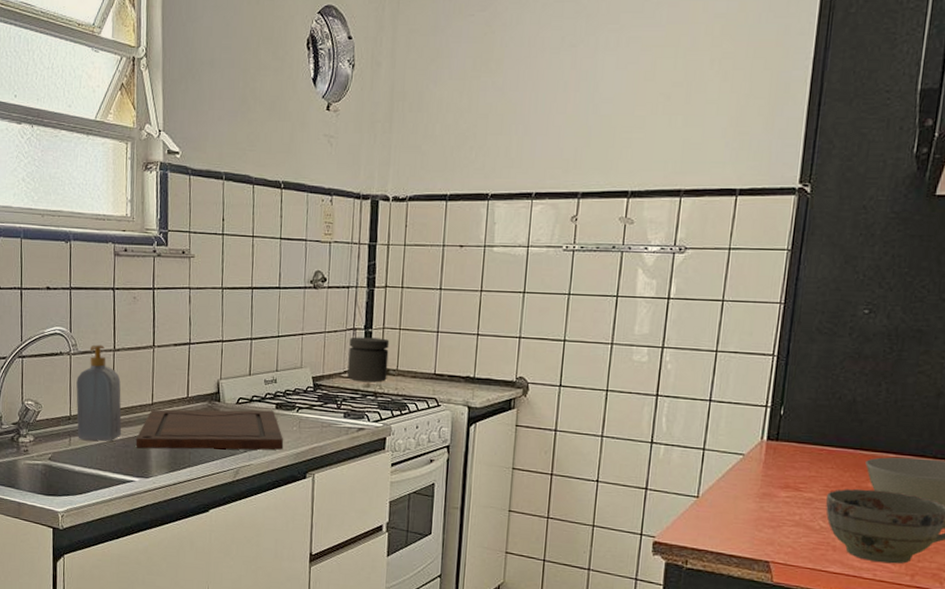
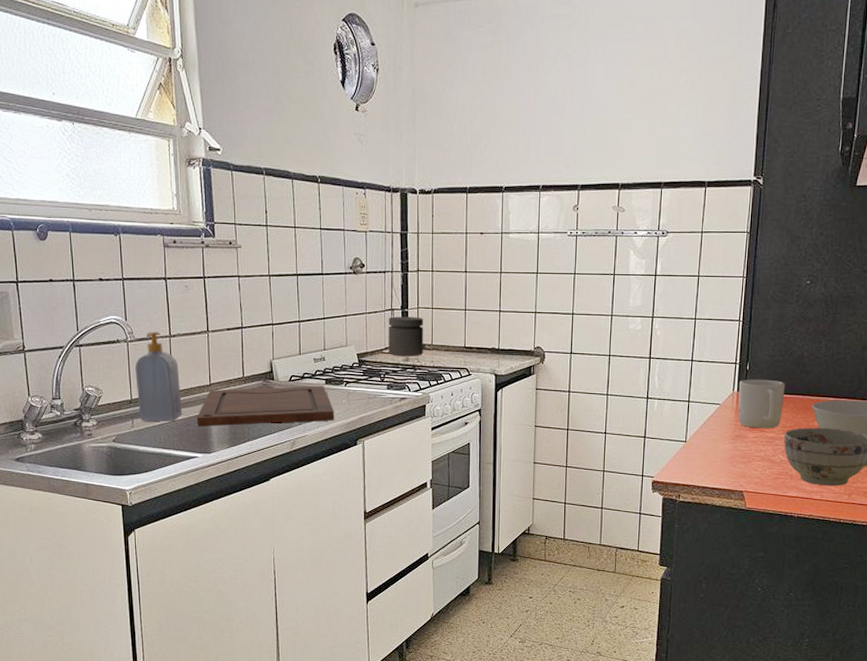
mug: none [766,426,831,488] -> present [738,379,786,429]

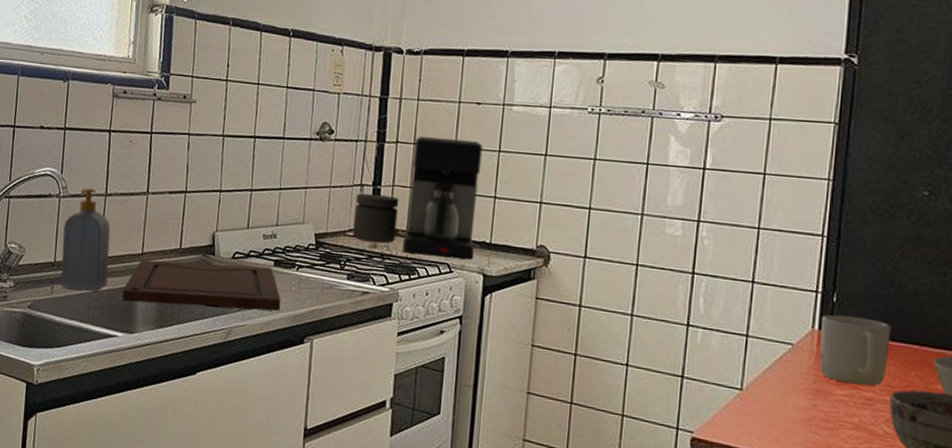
coffee maker: none [430,265,488,364] -> present [403,136,483,260]

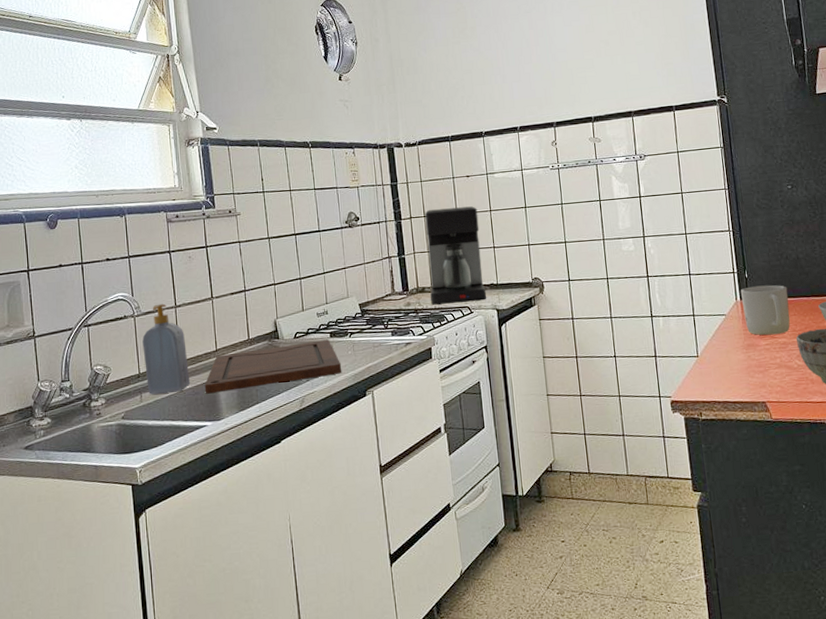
jar: present [352,193,399,244] -> none [387,261,424,303]

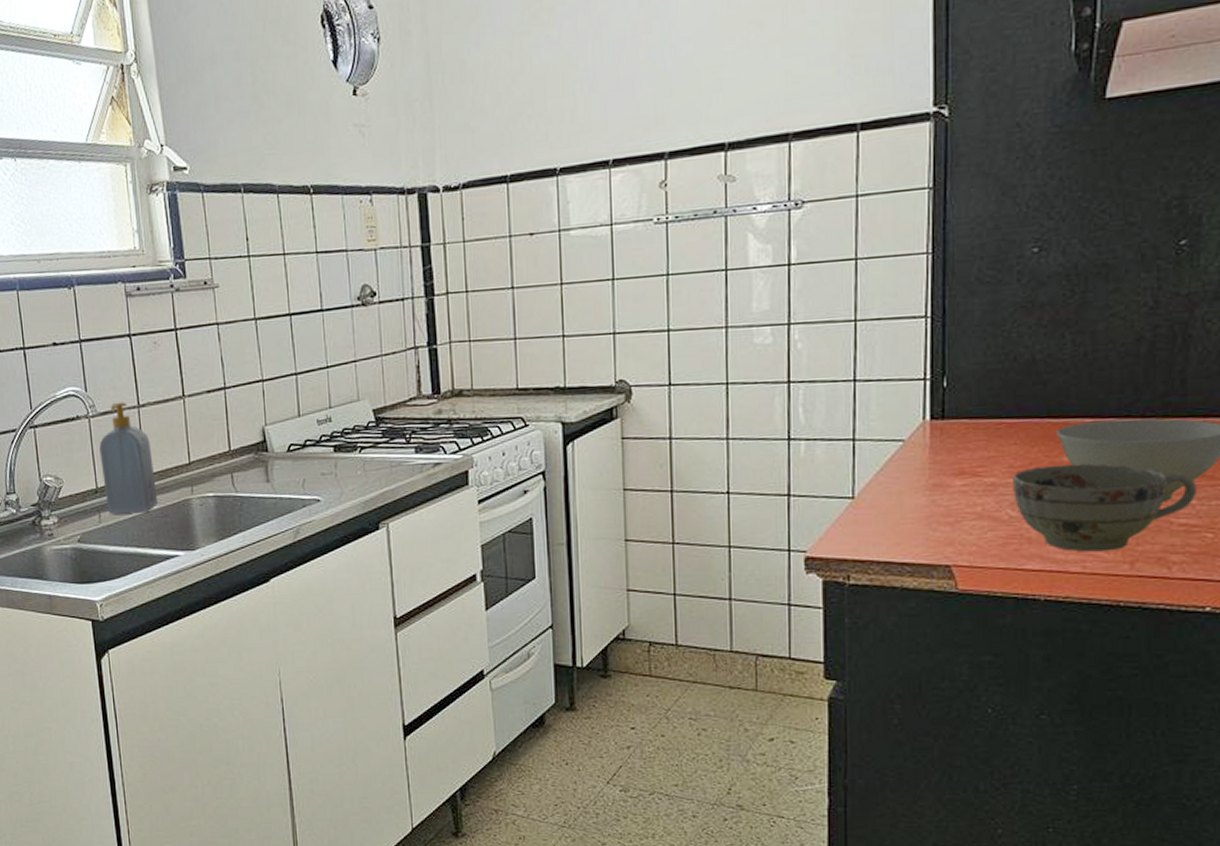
cutting board: present [204,339,342,394] -> none [175,455,349,517]
coffee maker: present [424,206,487,305] -> none [467,277,549,414]
mug: present [741,284,791,336] -> none [933,398,1009,472]

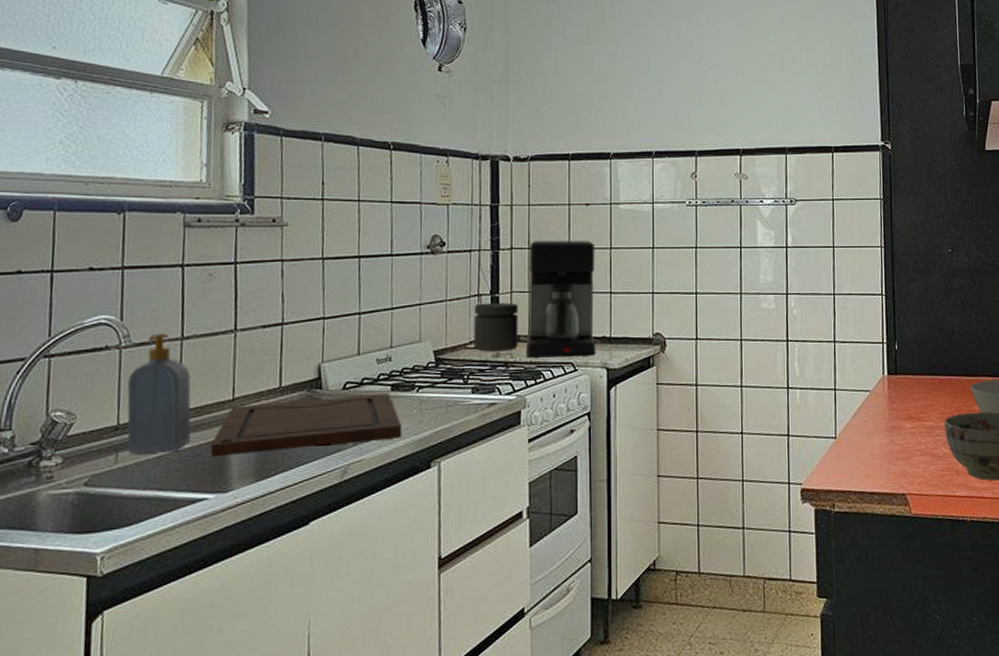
cutting board: none [175,455,349,517] -> present [210,393,402,457]
jar: none [412,354,461,409] -> present [474,303,519,352]
coffee maker: none [467,277,549,414] -> present [526,241,596,358]

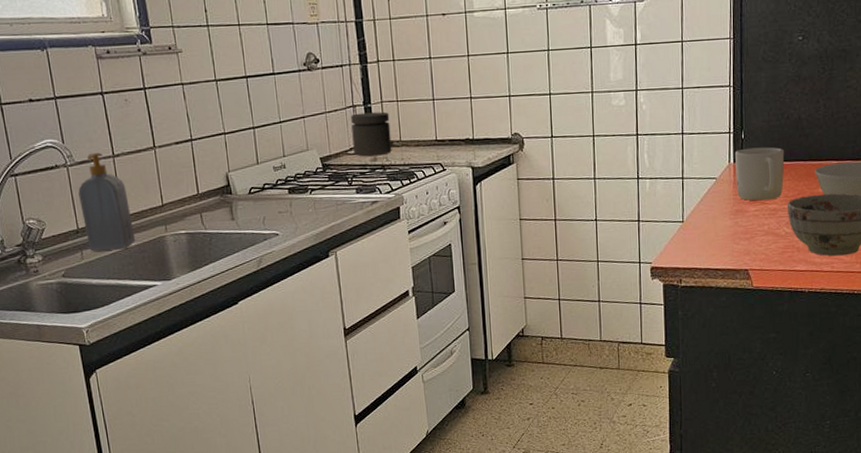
cutting board: present [210,393,402,457] -> none [151,196,303,252]
coffee maker: present [526,241,596,358] -> none [394,50,461,161]
mug: none [889,359,940,417] -> present [735,147,785,201]

